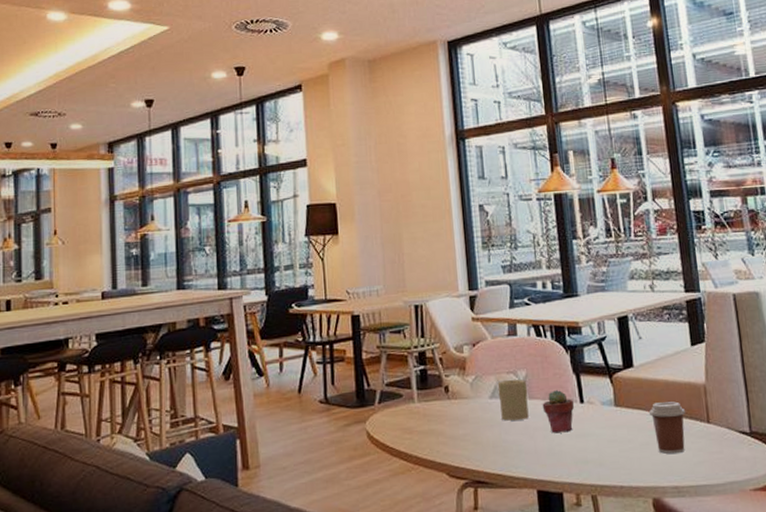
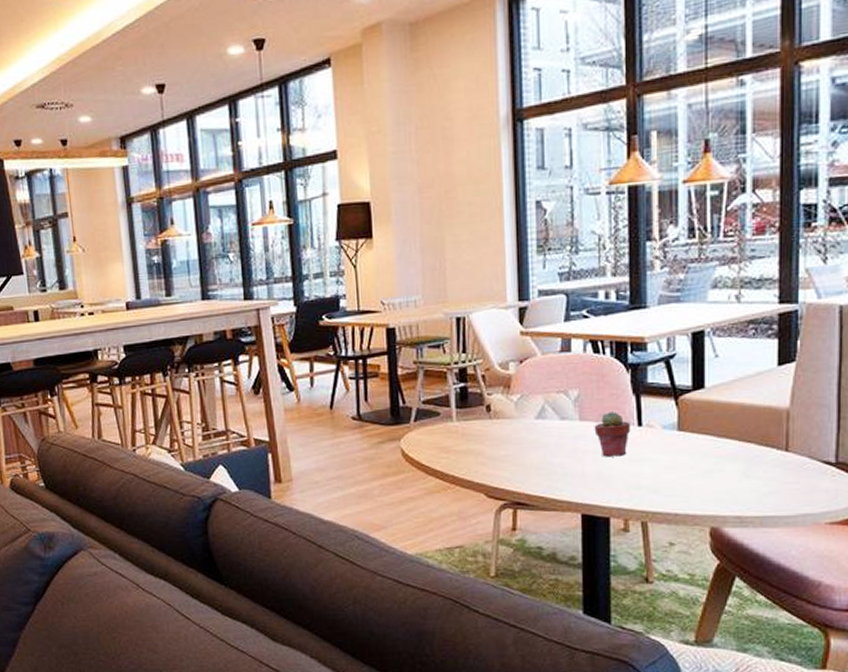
candle: present [497,379,529,421] -> none [545,399,579,443]
coffee cup: present [648,401,686,454] -> none [717,427,762,483]

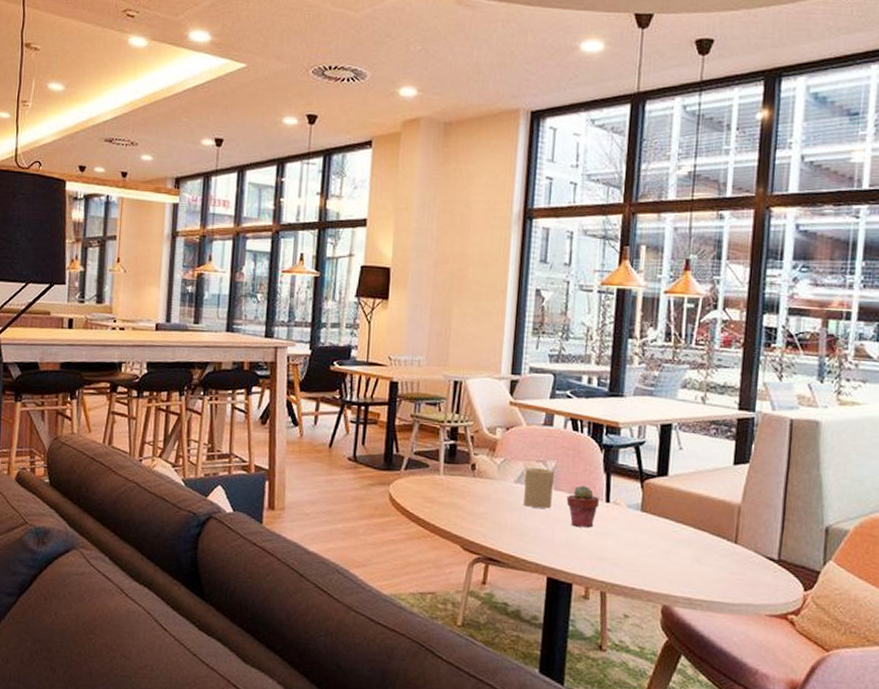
candle: none [545,399,579,443] -> present [523,467,555,509]

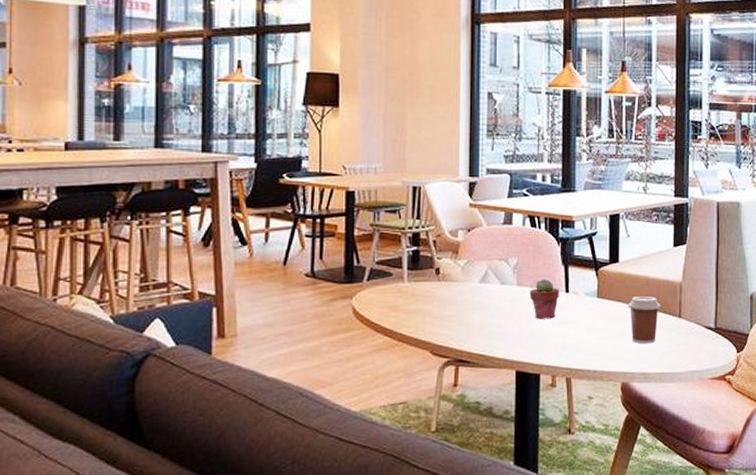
candle: present [523,467,555,509] -> none [488,266,517,305]
coffee cup: none [675,515,715,568] -> present [627,296,661,344]

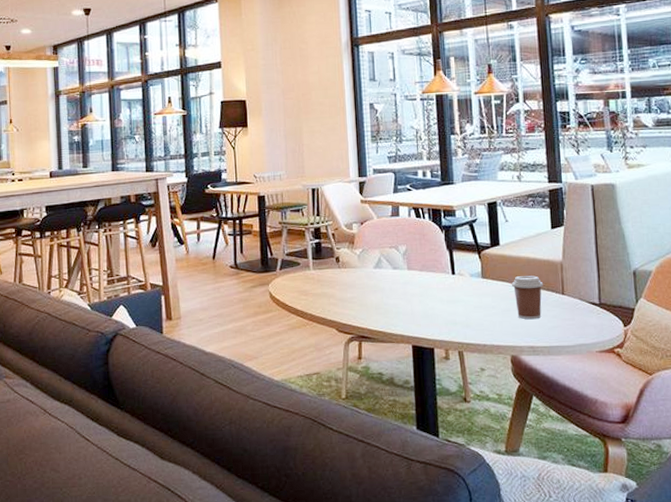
potted succulent: present [529,279,559,319] -> none [419,263,446,299]

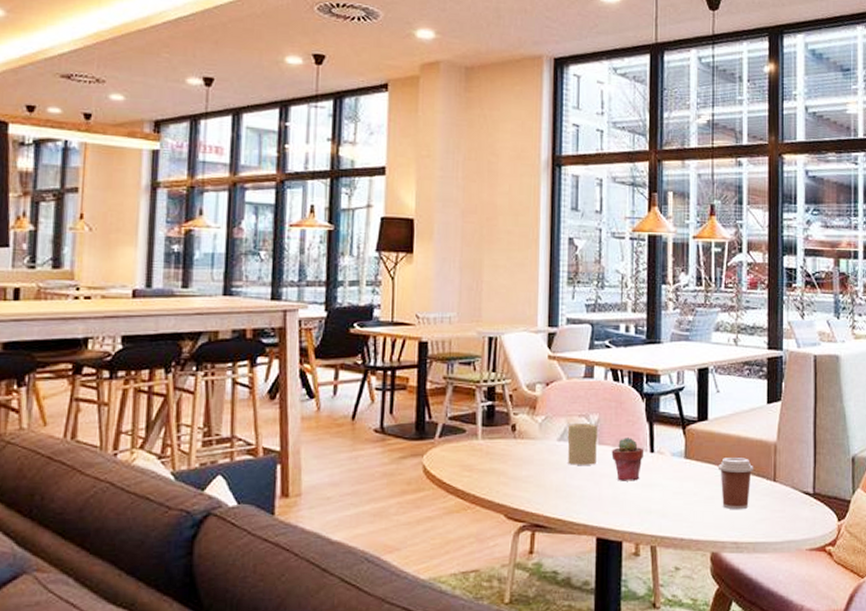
candle: none [381,253,407,287] -> present [567,422,599,465]
potted succulent: none [419,263,446,299] -> present [611,438,643,481]

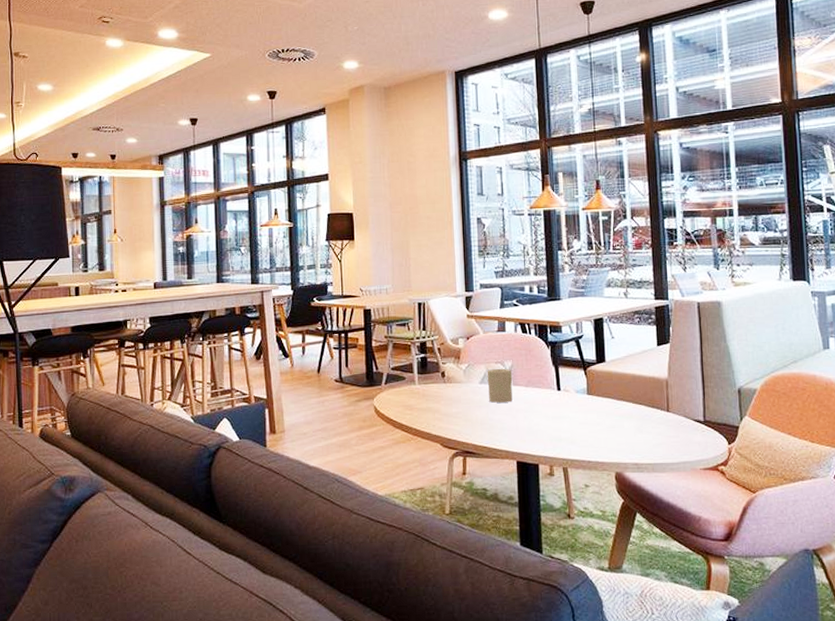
potted succulent: present [611,438,643,481] -> none [524,379,552,415]
coffee cup: present [717,458,754,510] -> none [616,392,649,437]

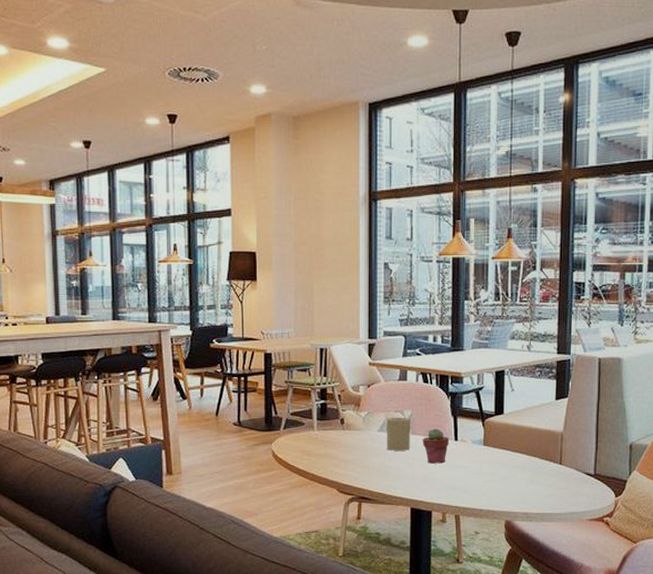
potted succulent: none [524,379,552,415] -> present [422,429,449,464]

